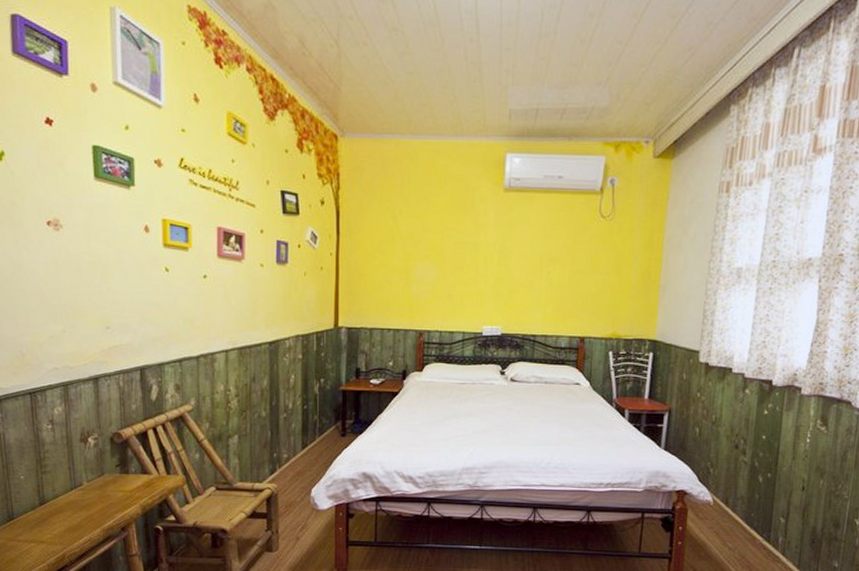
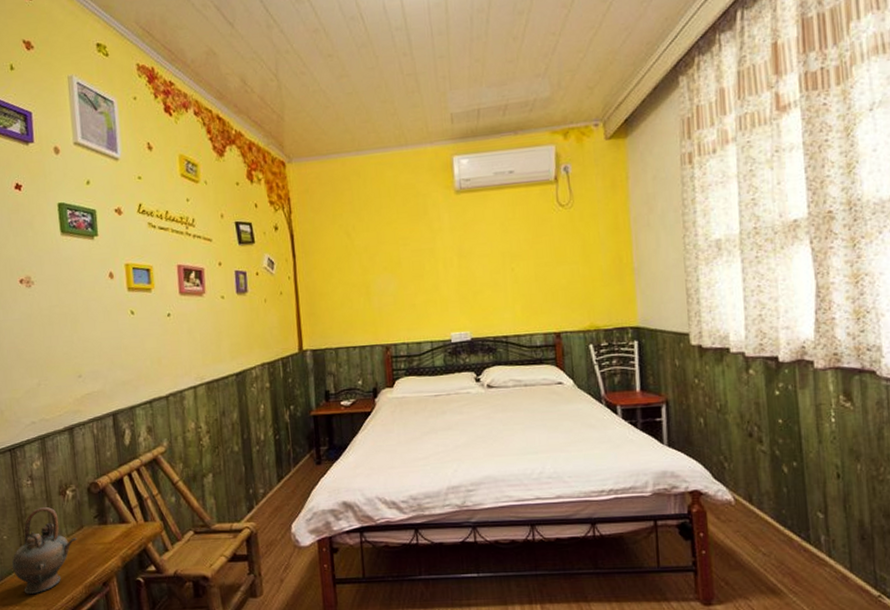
teapot: none [29,451,97,533] -> present [12,506,77,594]

